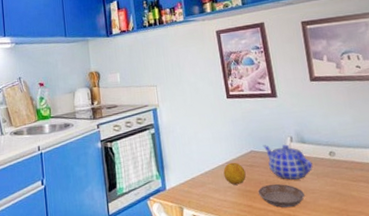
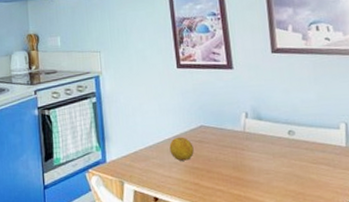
saucer: present [258,184,305,208] -> none [206,162,258,188]
teapot: present [262,144,313,180] -> none [214,120,269,158]

